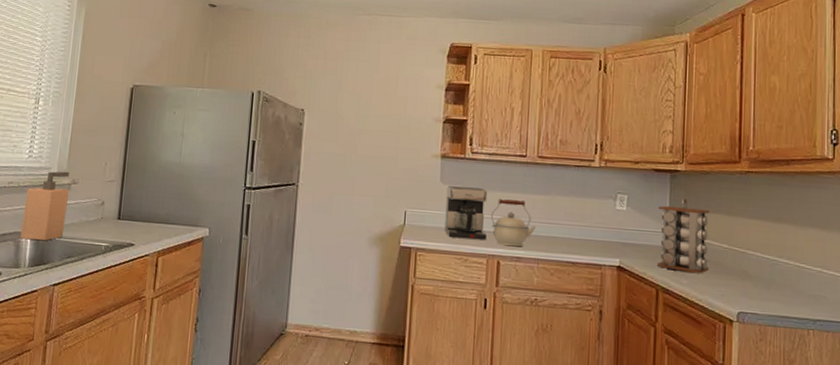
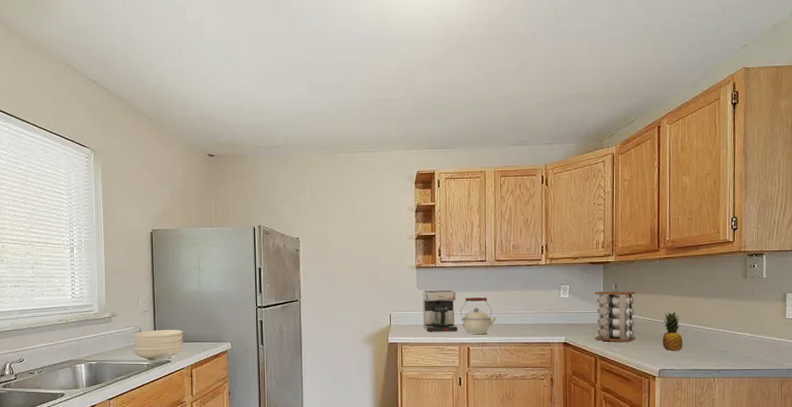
soap dispenser: present [20,171,70,241] -> none [75,307,111,365]
bowl: none [92,204,154,243] -> present [133,329,184,361]
fruit: none [743,239,769,291] -> present [663,311,683,352]

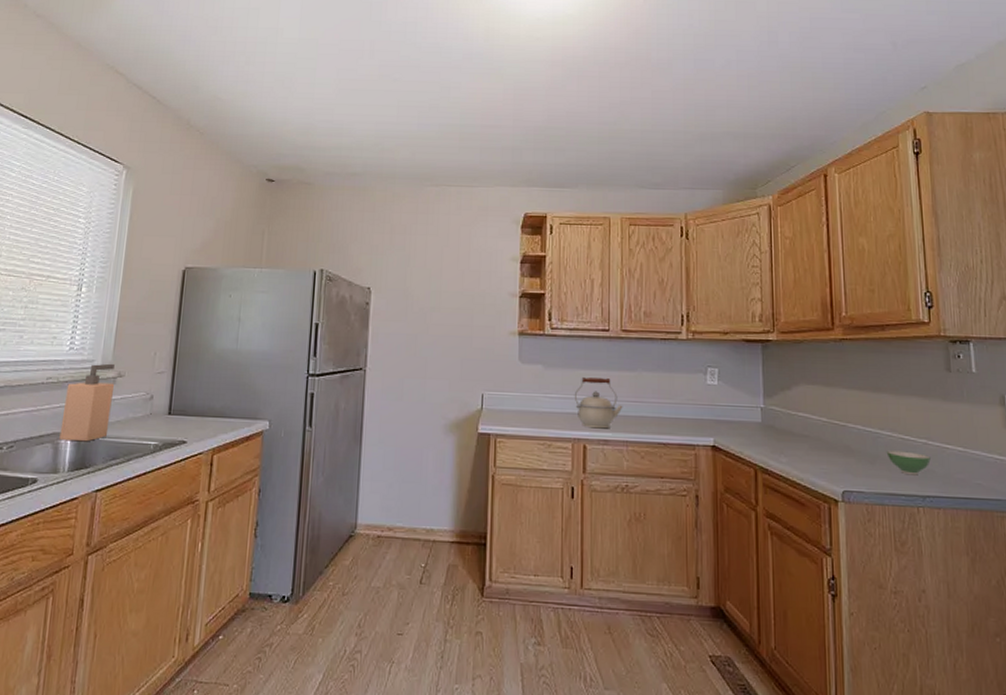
soap dispenser: none [75,307,111,365] -> present [59,363,115,442]
bowl: present [133,329,184,361] -> none [139,397,208,440]
coffee maker: present [423,290,457,332] -> none [525,365,571,423]
spice rack: present [595,283,636,343] -> none [752,368,808,451]
fruit: present [663,311,683,352] -> none [845,411,873,467]
bowl: none [693,339,727,356] -> present [886,450,932,476]

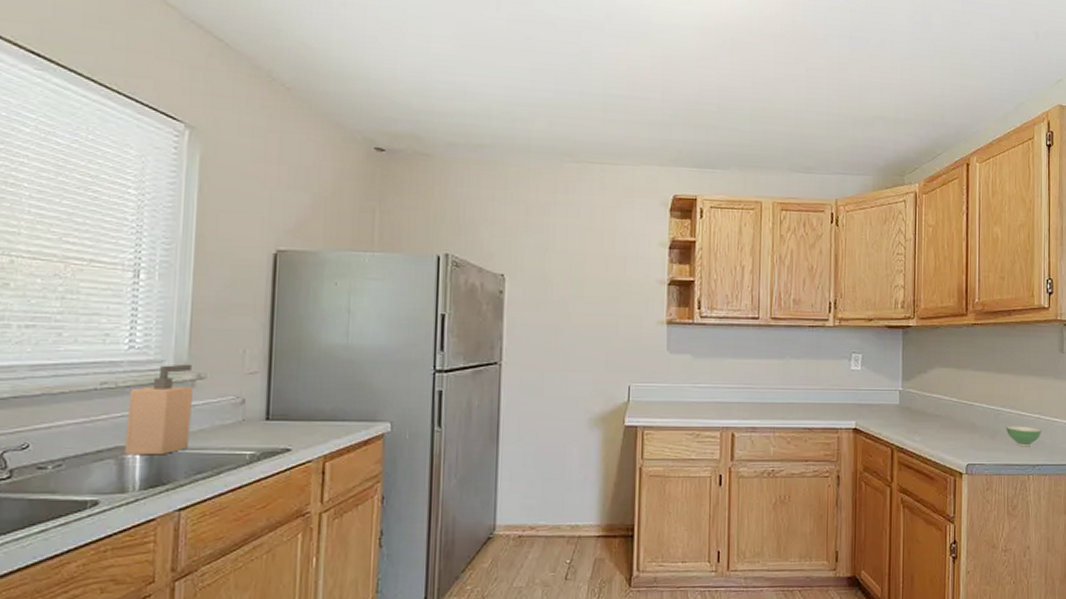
kettle: present [575,377,623,429] -> none [724,366,771,417]

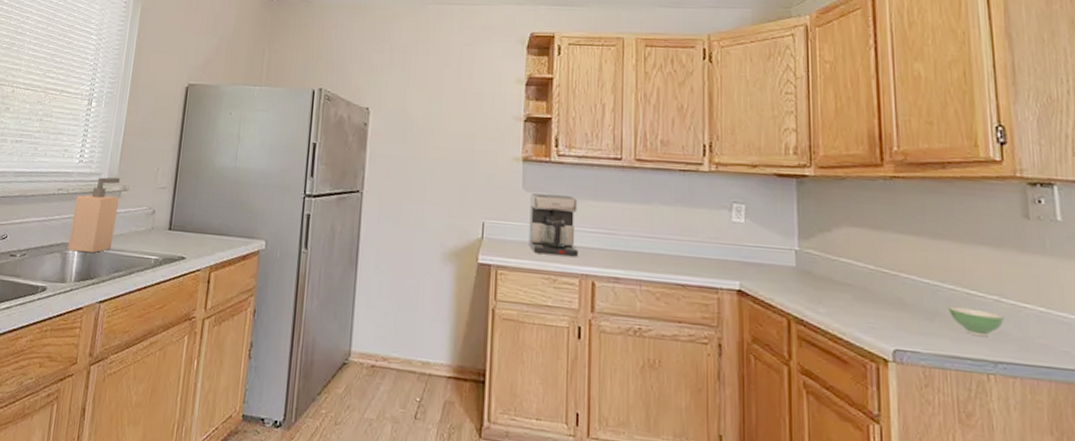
coffee maker: none [673,355,719,412] -> present [529,193,578,257]

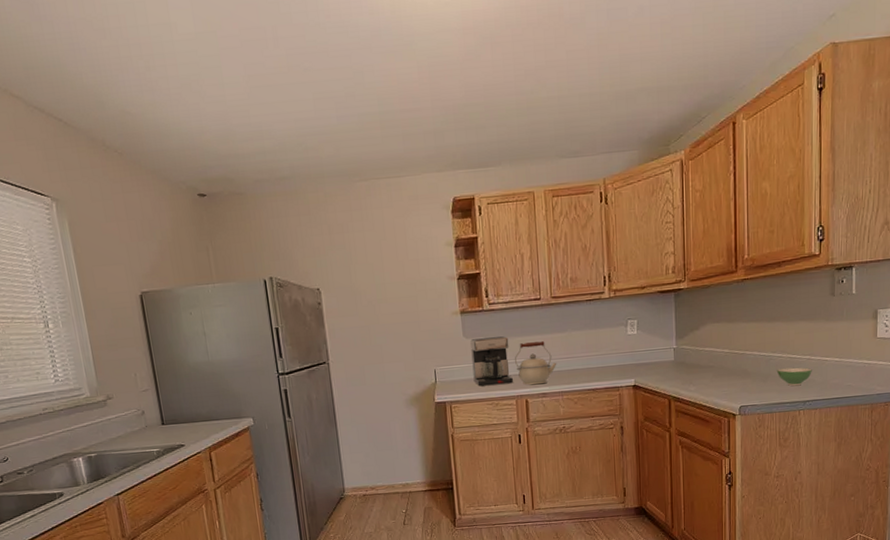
soap dispenser: present [67,177,120,254] -> none [63,388,113,460]
kettle: none [583,209,637,266] -> present [515,341,557,386]

